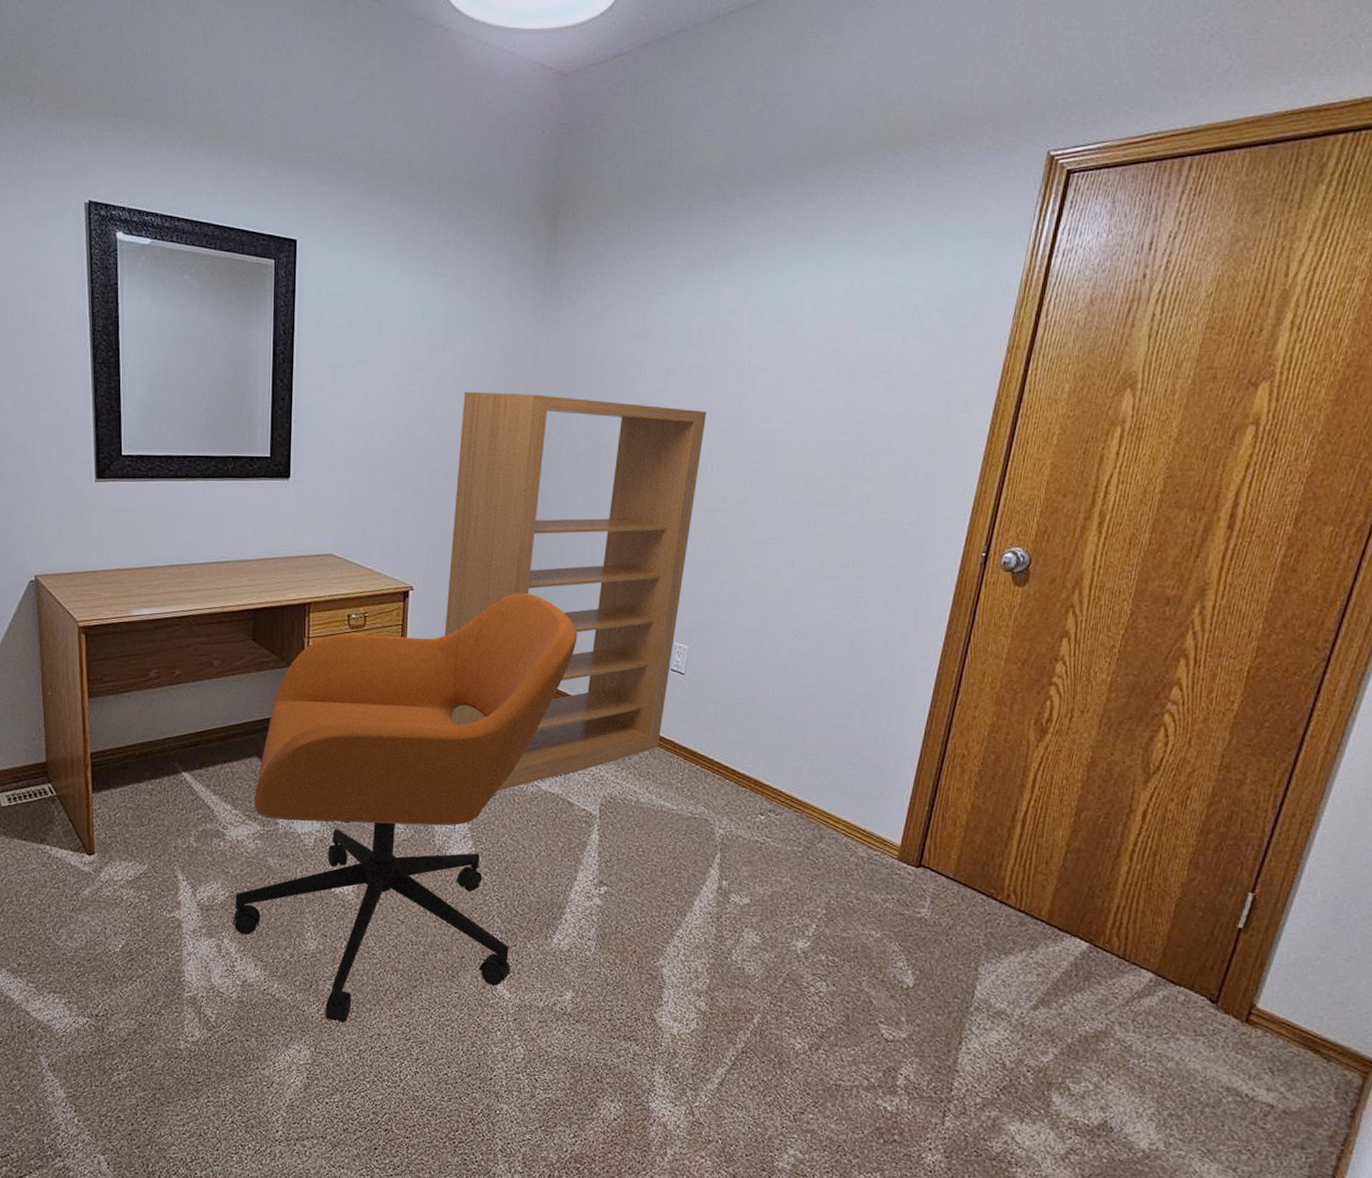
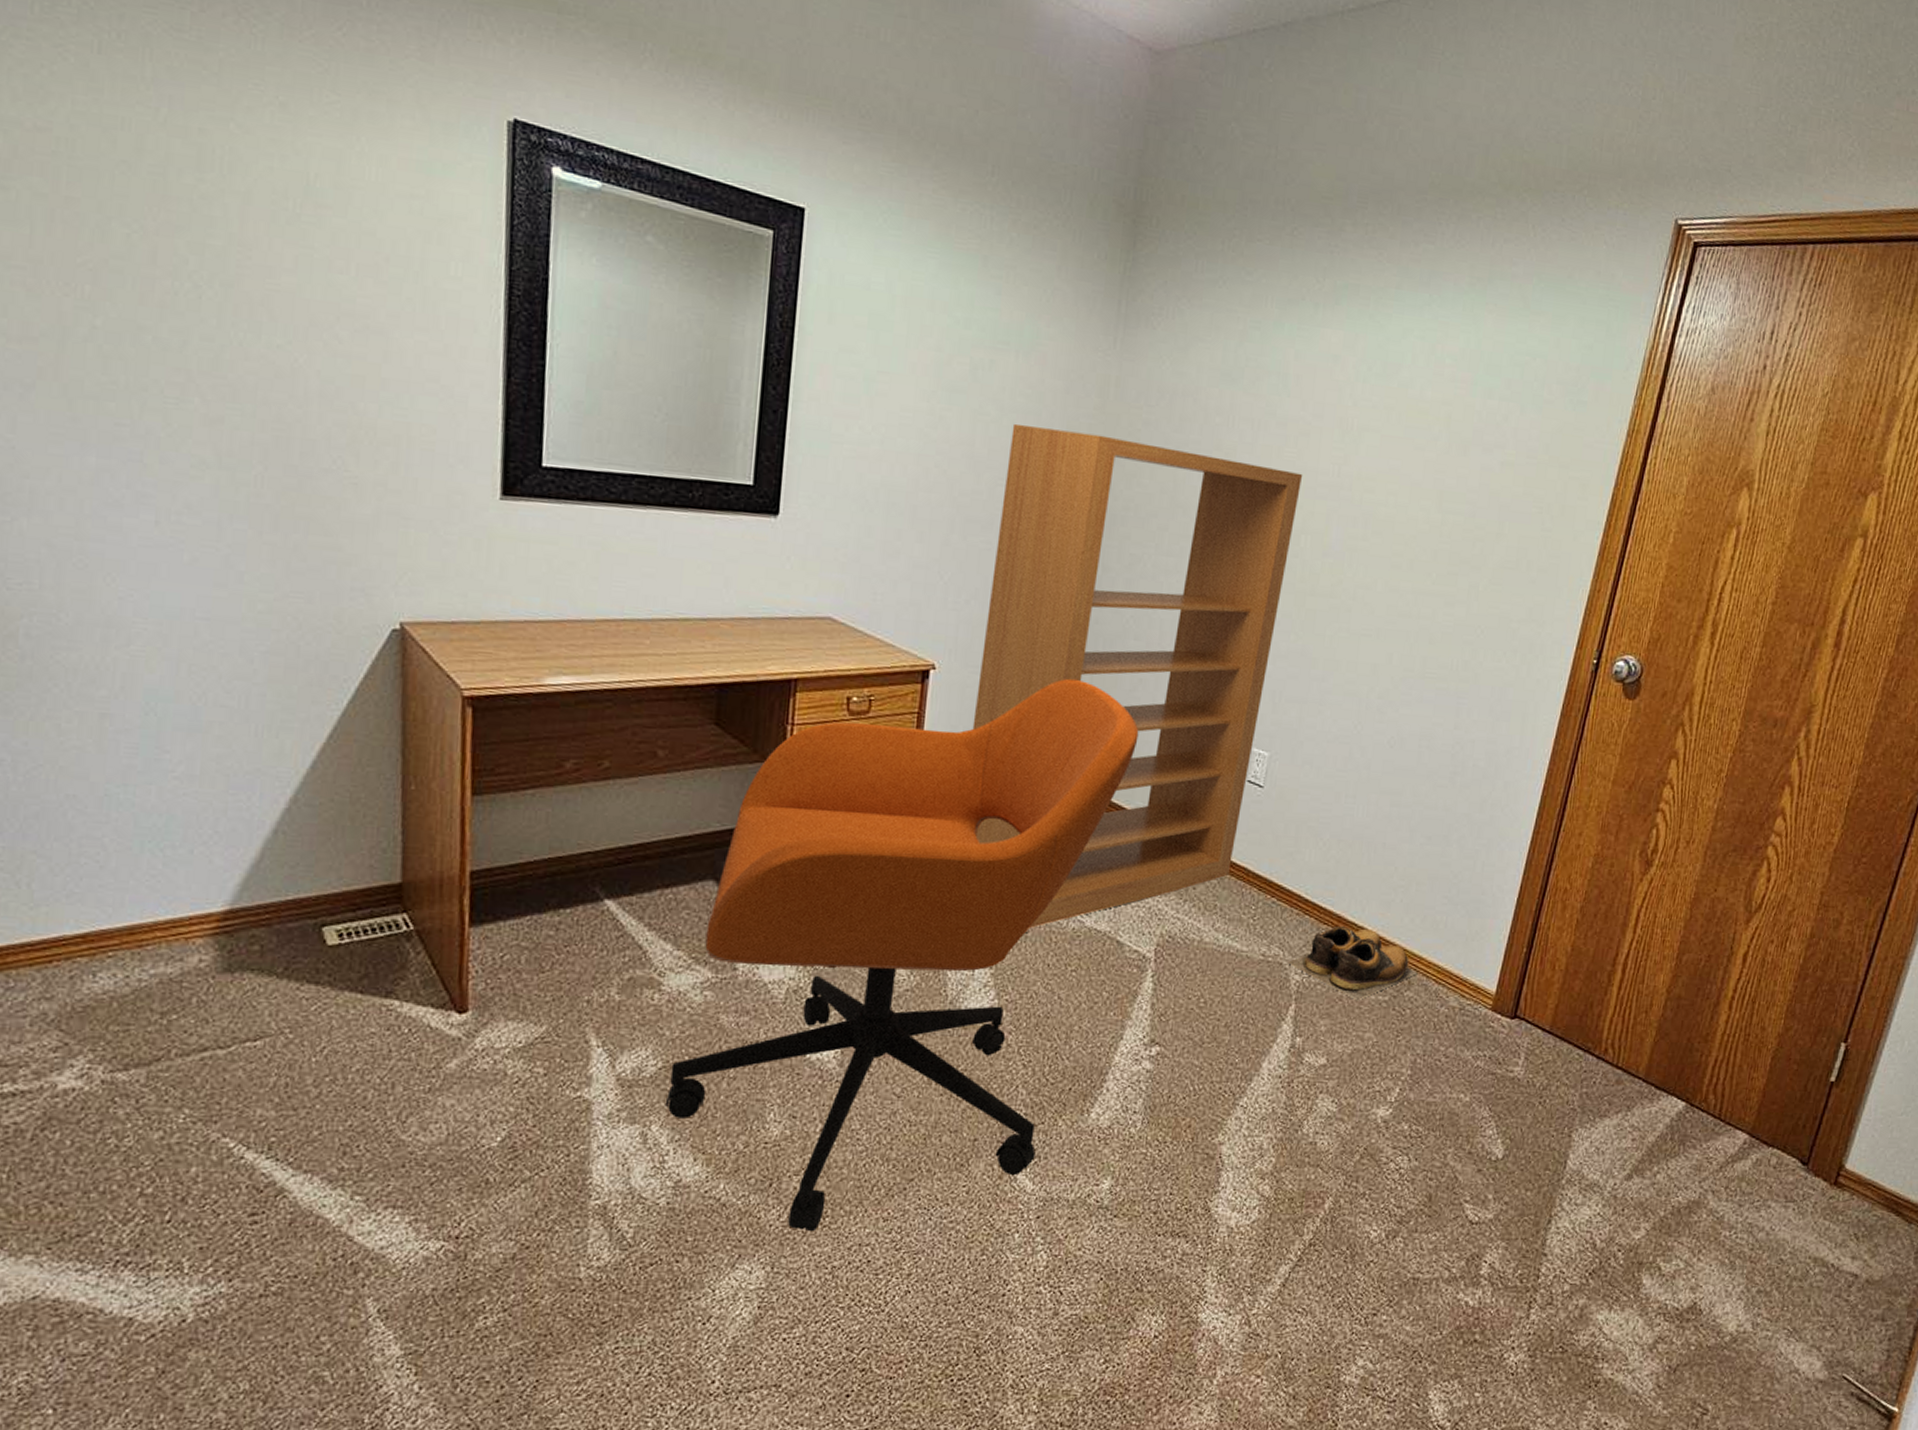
shoes: none [712,788,828,851] -> present [1288,925,1418,1001]

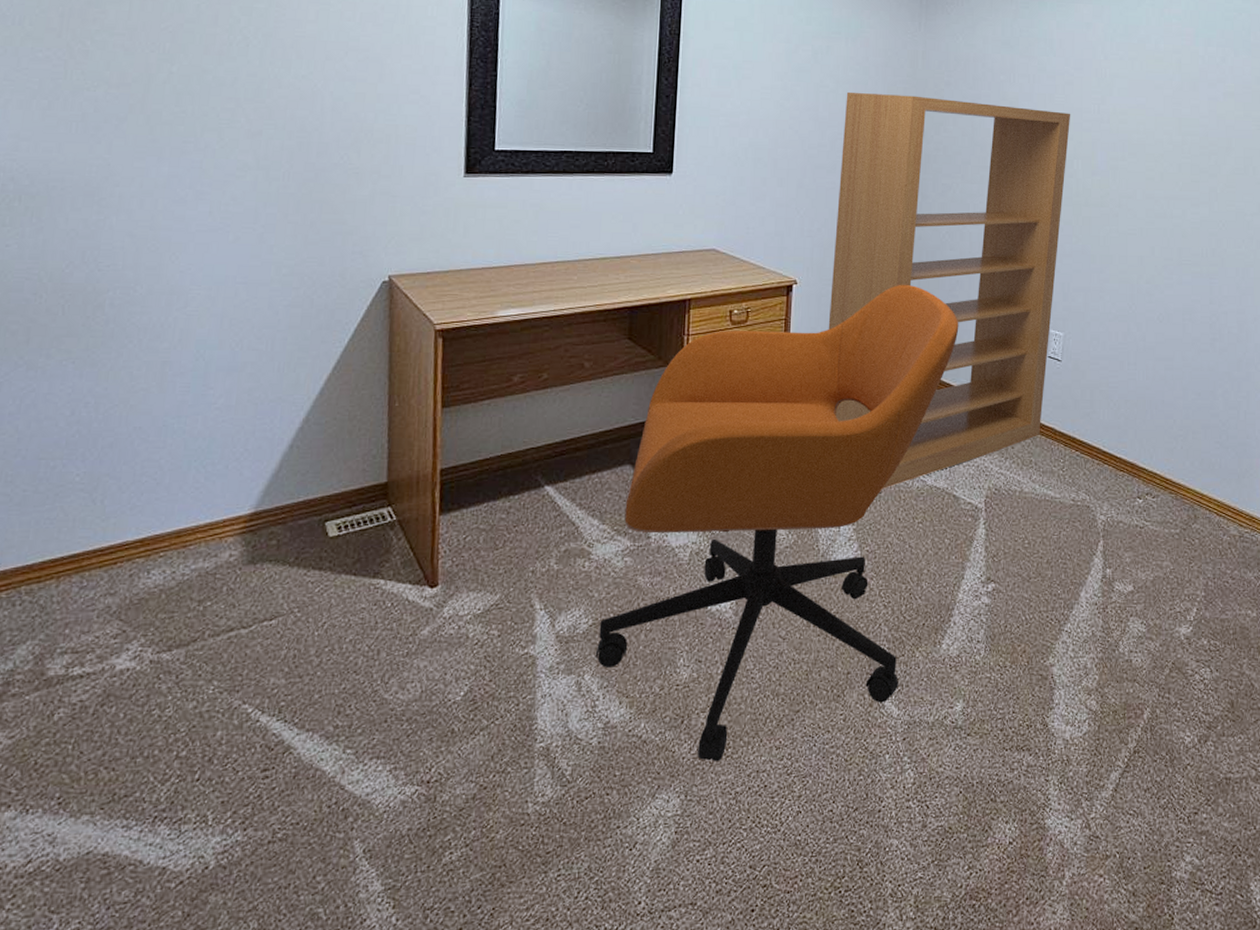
shoes: present [1288,925,1418,1001] -> none [1094,471,1201,535]

